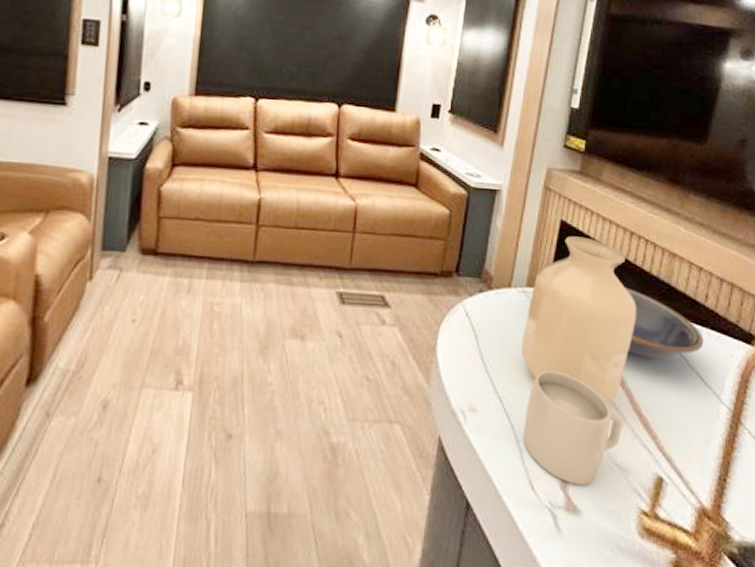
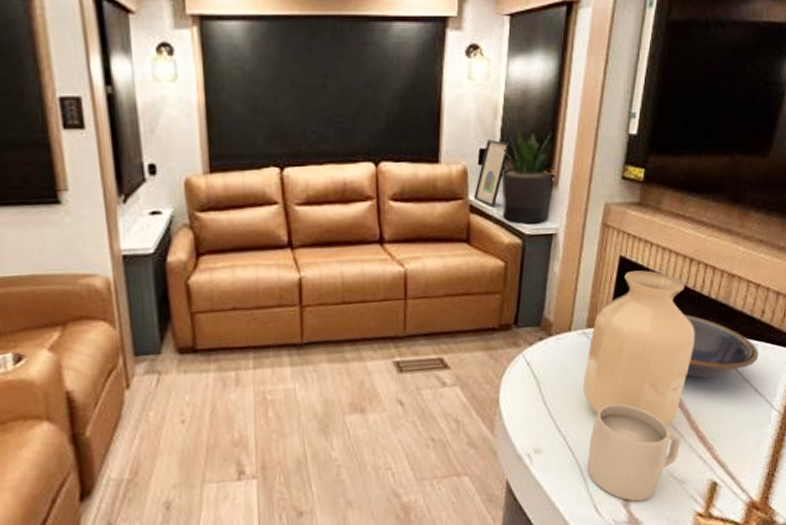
picture frame: none [424,96,462,158] -> present [473,139,511,208]
planter: none [450,89,501,179] -> present [501,127,555,226]

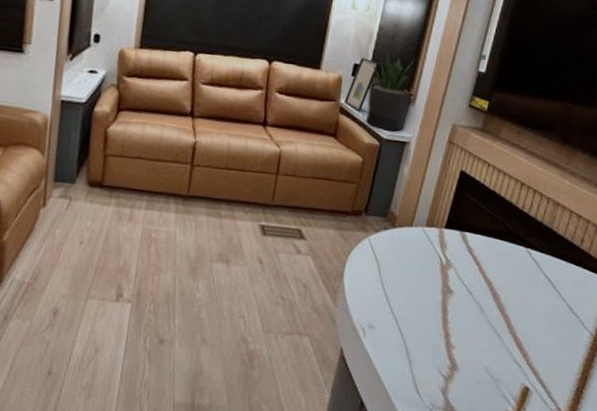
vase: present [582,270,696,426] -> none [416,184,521,326]
mug: present [588,403,681,502] -> none [413,296,500,391]
bowl: present [684,314,759,378] -> none [509,230,576,291]

